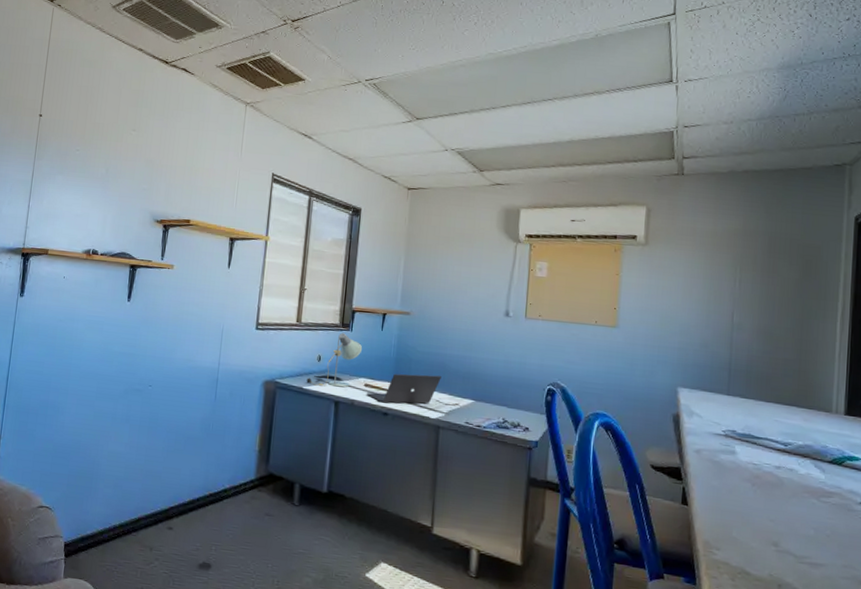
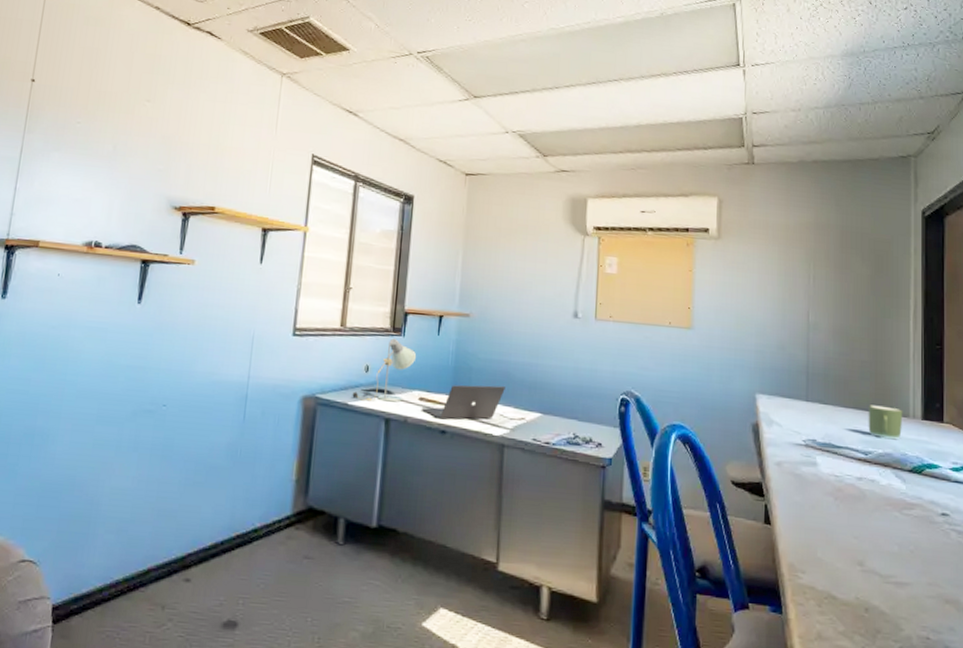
mug: none [789,400,826,432] -> present [868,405,903,439]

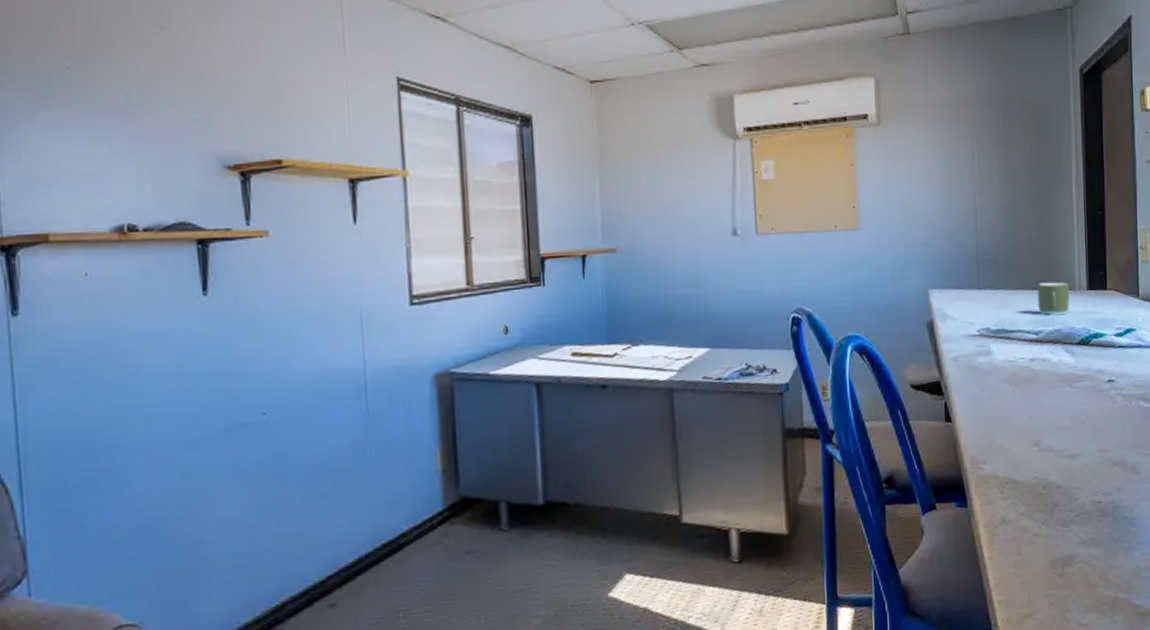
desk lamp: present [352,338,417,402] -> none [493,290,562,368]
laptop: present [421,385,505,420] -> none [575,325,667,373]

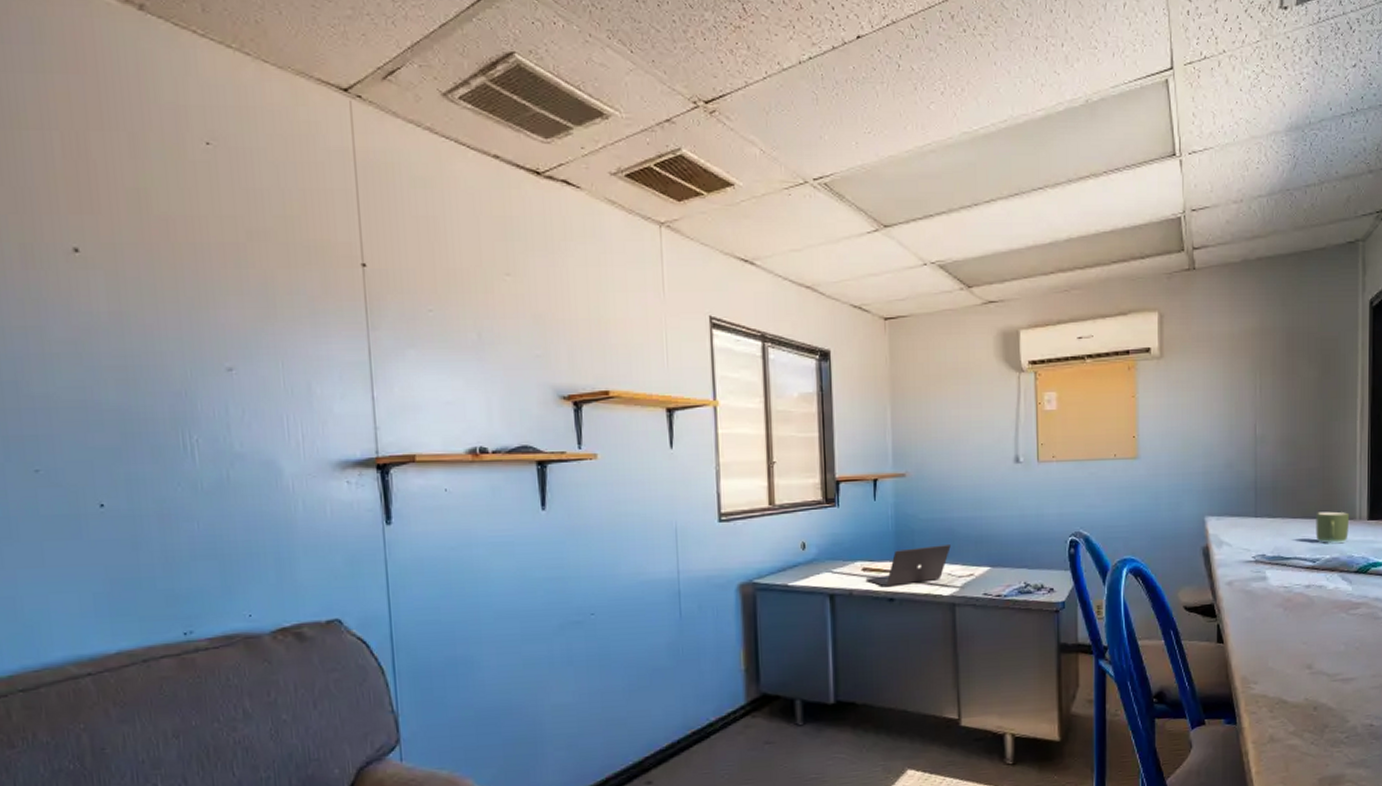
laptop: none [575,325,667,373] -> present [865,545,951,587]

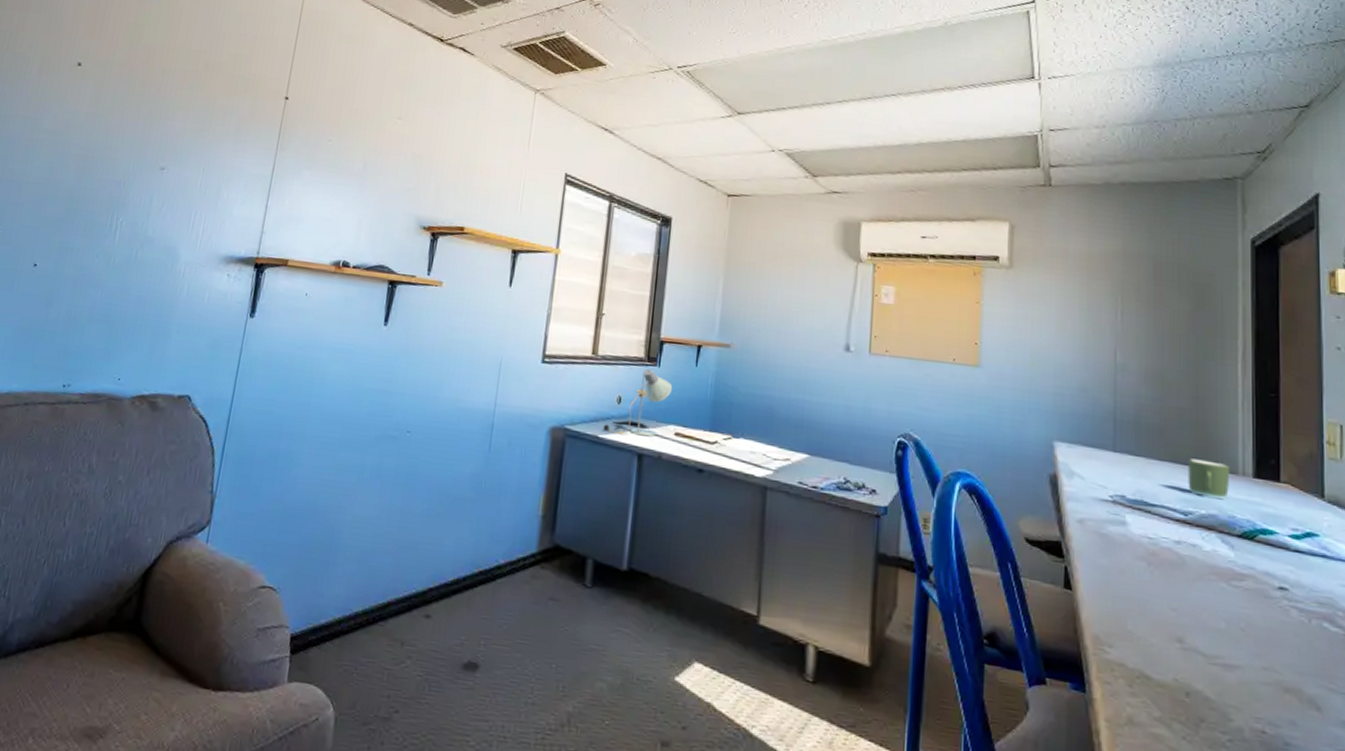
desk lamp: none [791,510,855,580] -> present [603,368,673,437]
laptop: present [865,545,951,587] -> none [676,420,769,459]

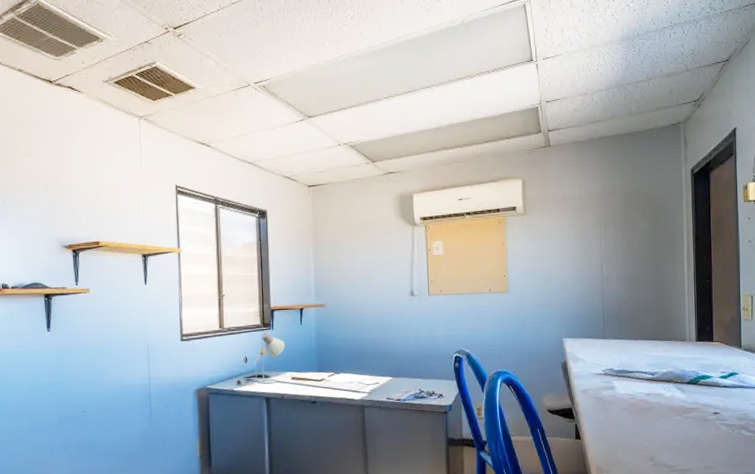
mug: present [1188,458,1231,499] -> none [653,334,681,360]

